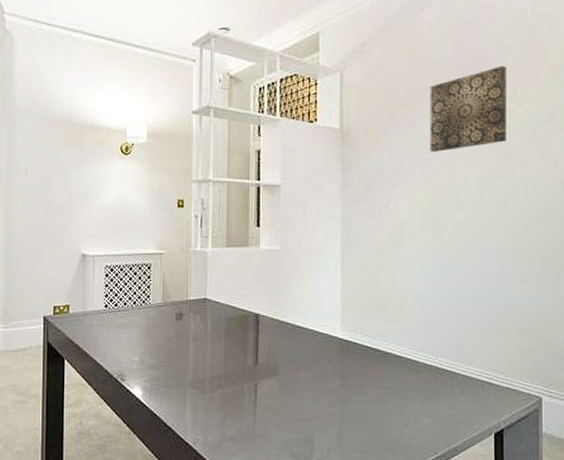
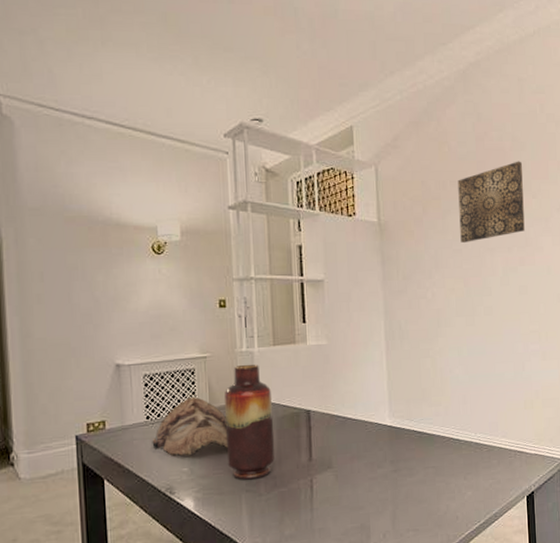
animal skull: none [108,291,178,347] -> present [152,397,229,457]
vase: none [175,263,221,377] -> present [224,364,274,480]

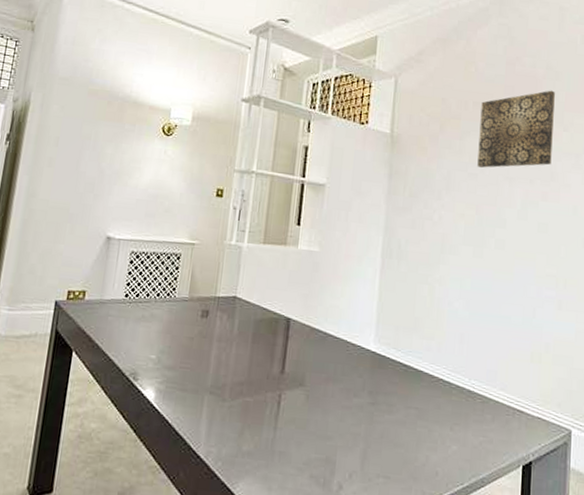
animal skull: present [152,397,229,457] -> none [125,283,203,343]
vase: present [224,364,274,480] -> none [197,257,253,382]

